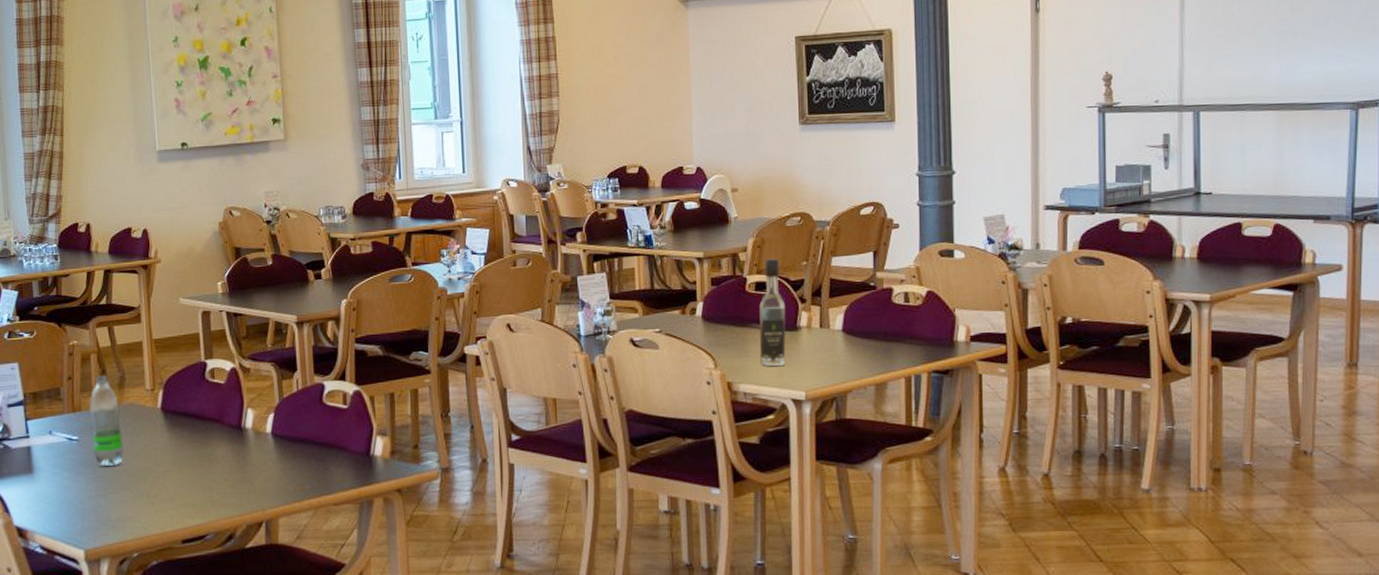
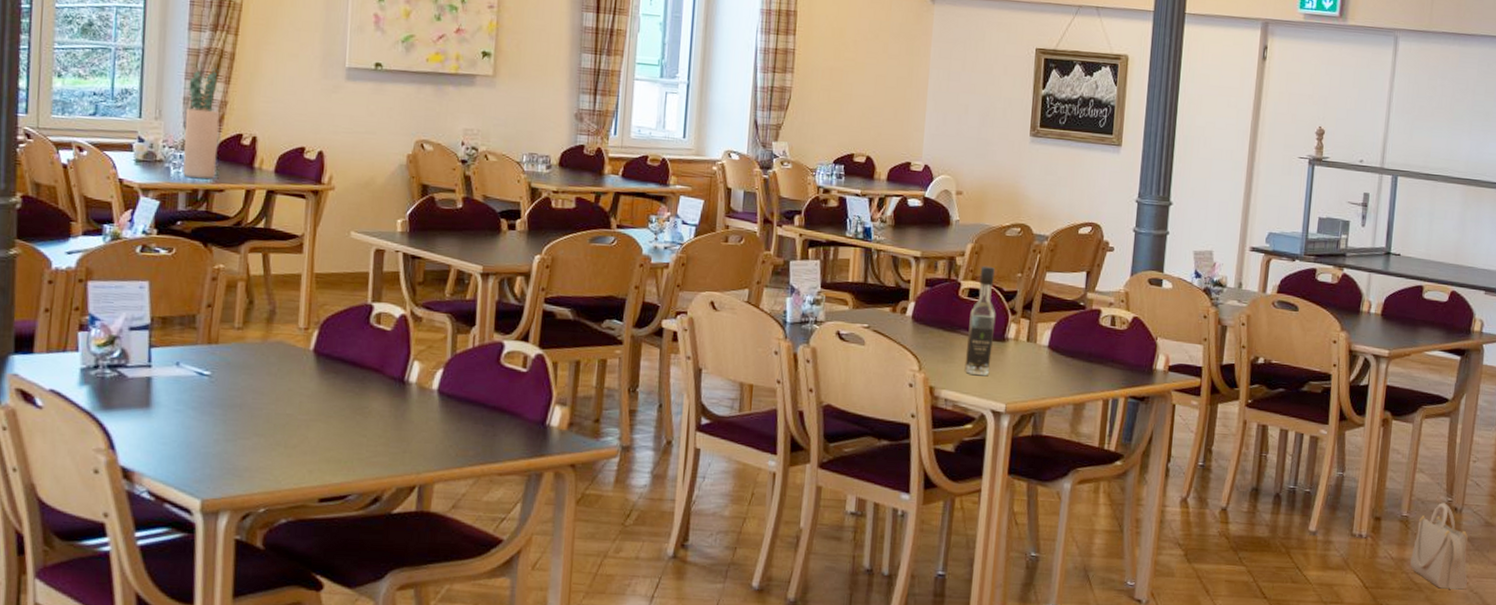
vase: none [28,164,61,268] -> present [183,65,220,180]
bottle: present [89,375,124,467] -> none [227,306,265,409]
handbag: none [1259,447,1327,537] -> present [1410,502,1468,590]

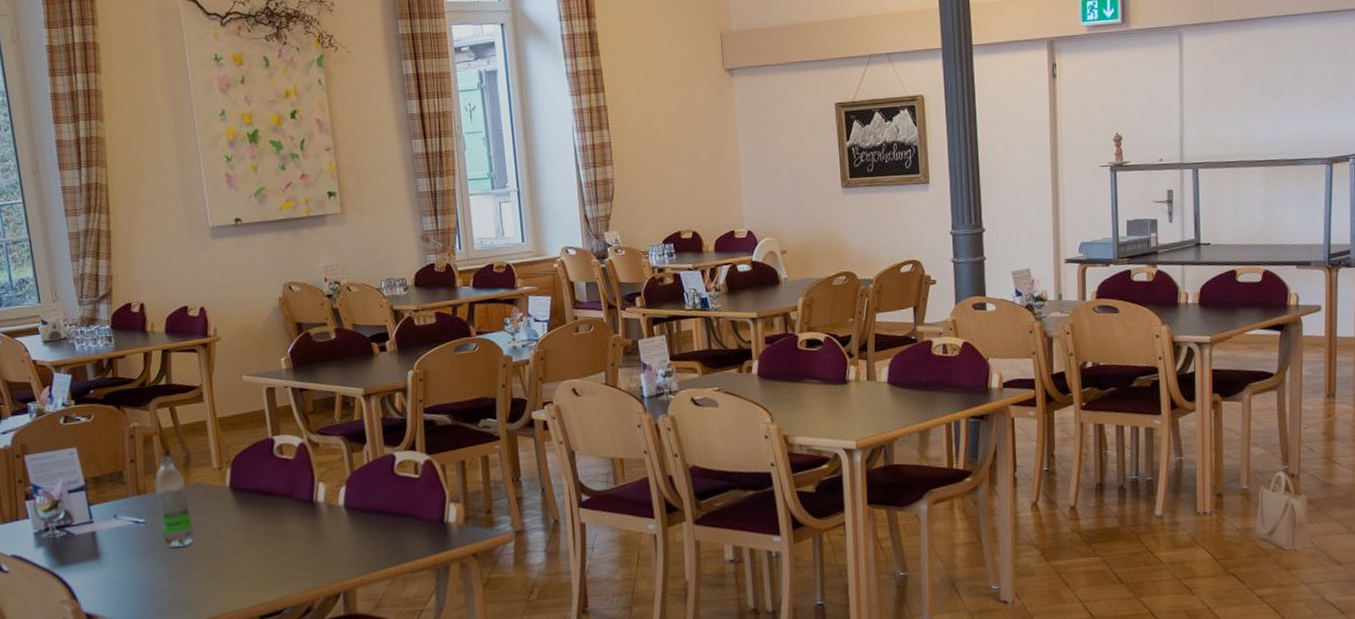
vase: present [183,65,220,180] -> none [75,244,115,350]
bottle: none [227,306,265,409] -> present [154,456,194,548]
bottle: present [964,265,996,376] -> none [810,316,837,419]

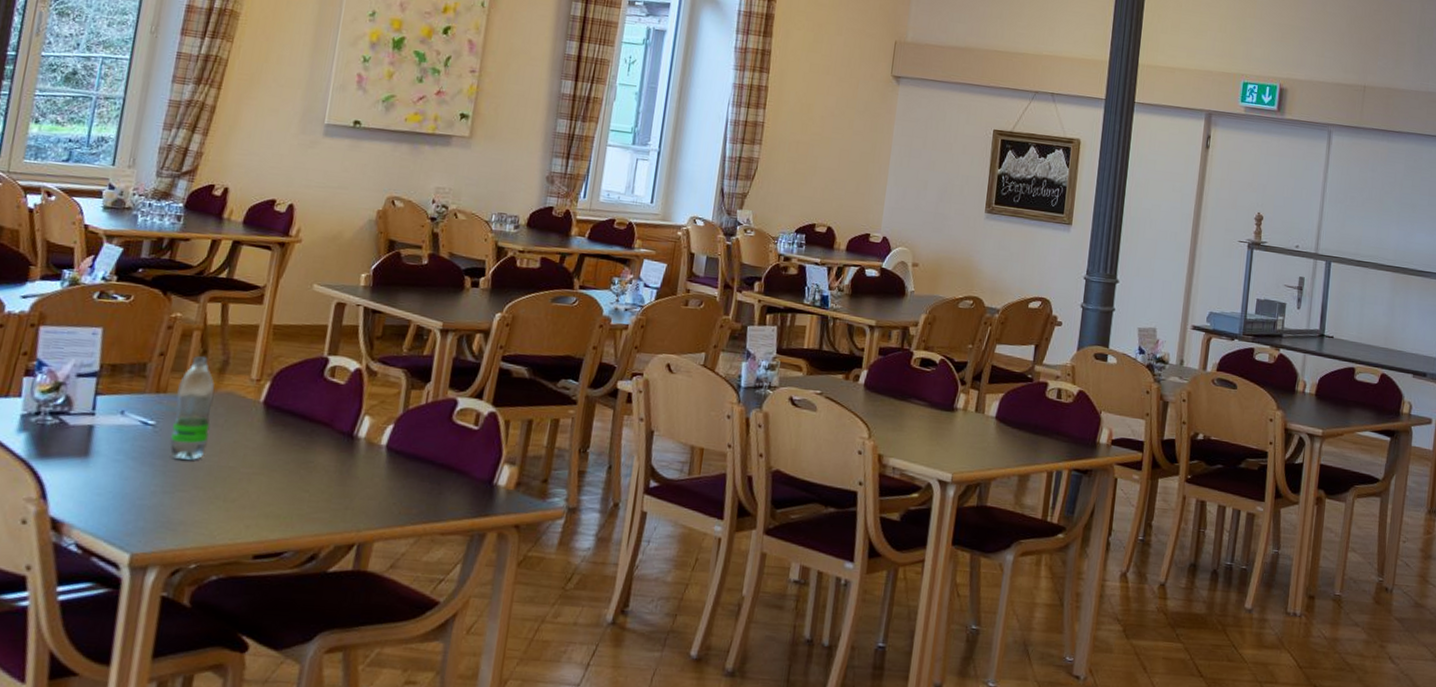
handbag: present [1255,471,1312,551] -> none [1343,582,1398,671]

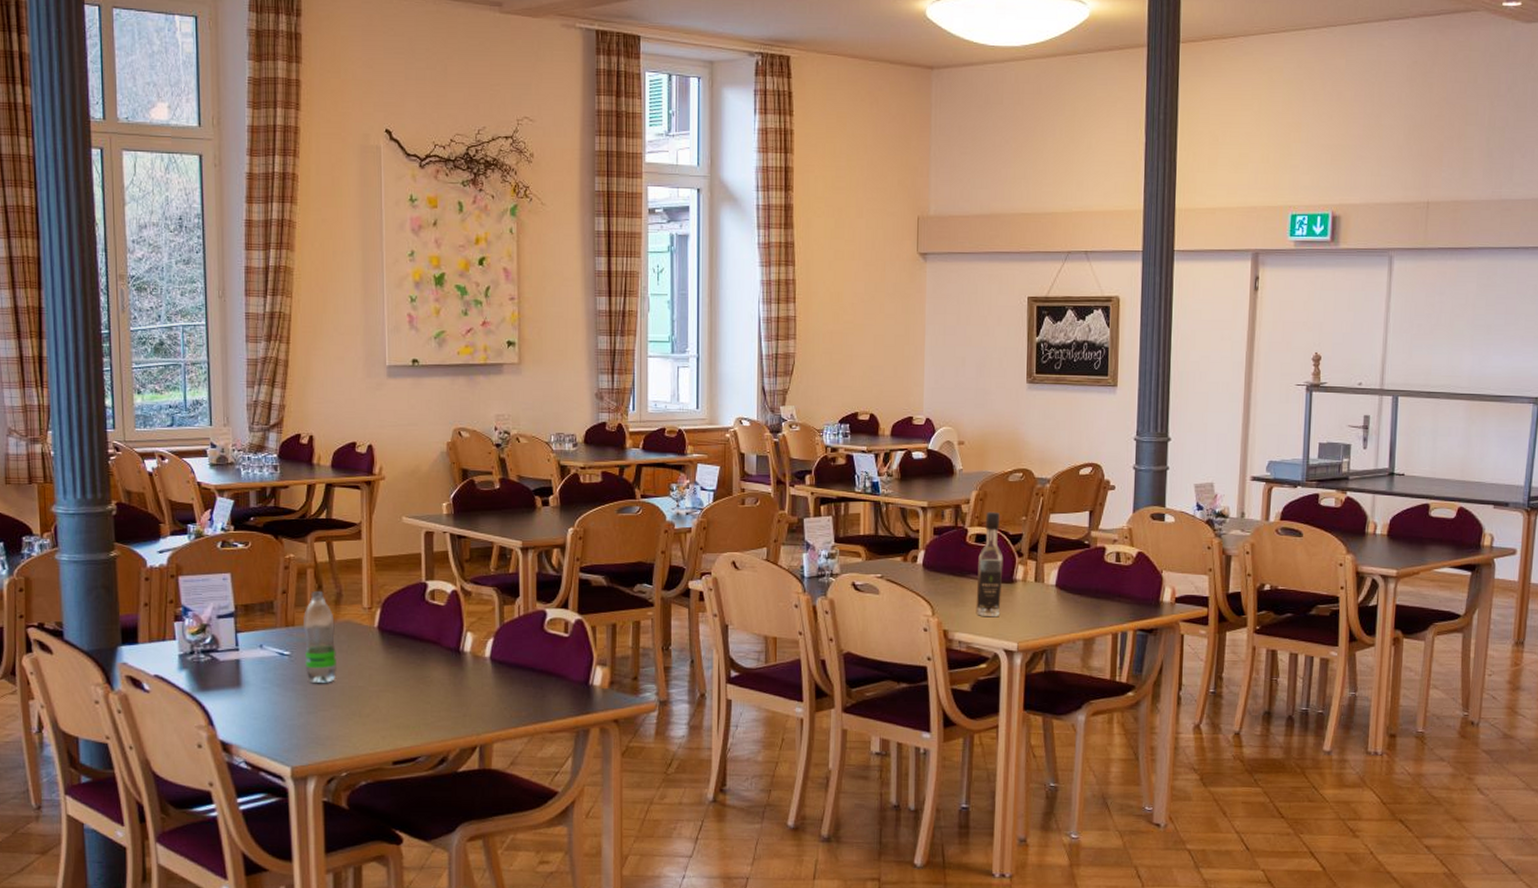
bottle: none [913,336,947,445] -> present [976,511,1004,618]

